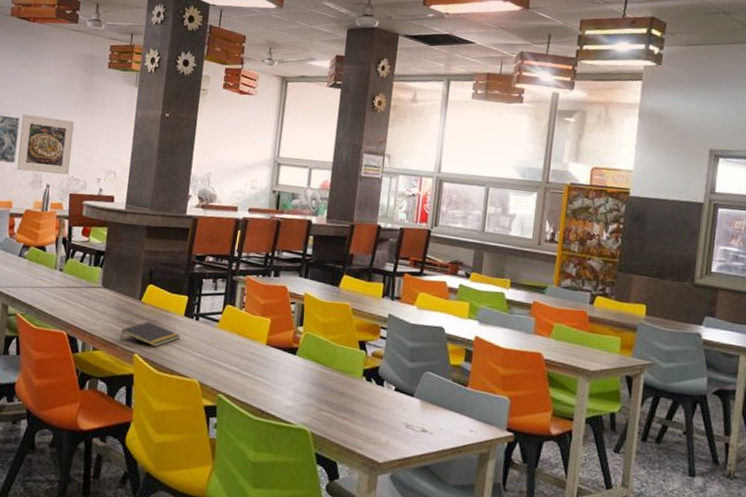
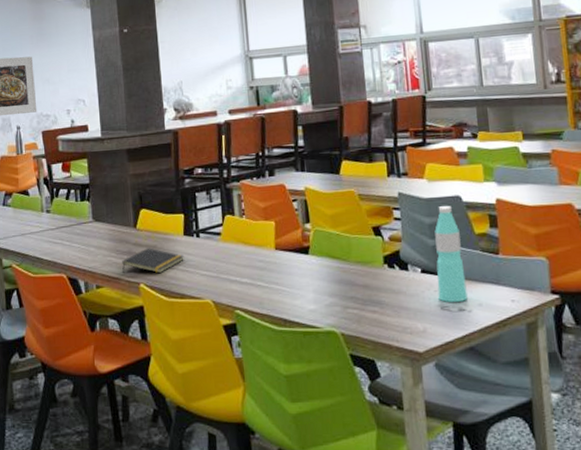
water bottle: none [405,333,437,424] -> present [434,205,468,302]

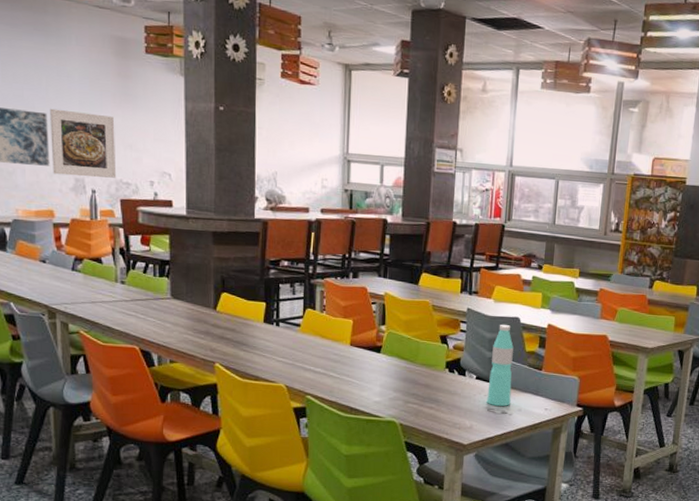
notepad: present [122,248,184,274] -> none [199,330,262,356]

